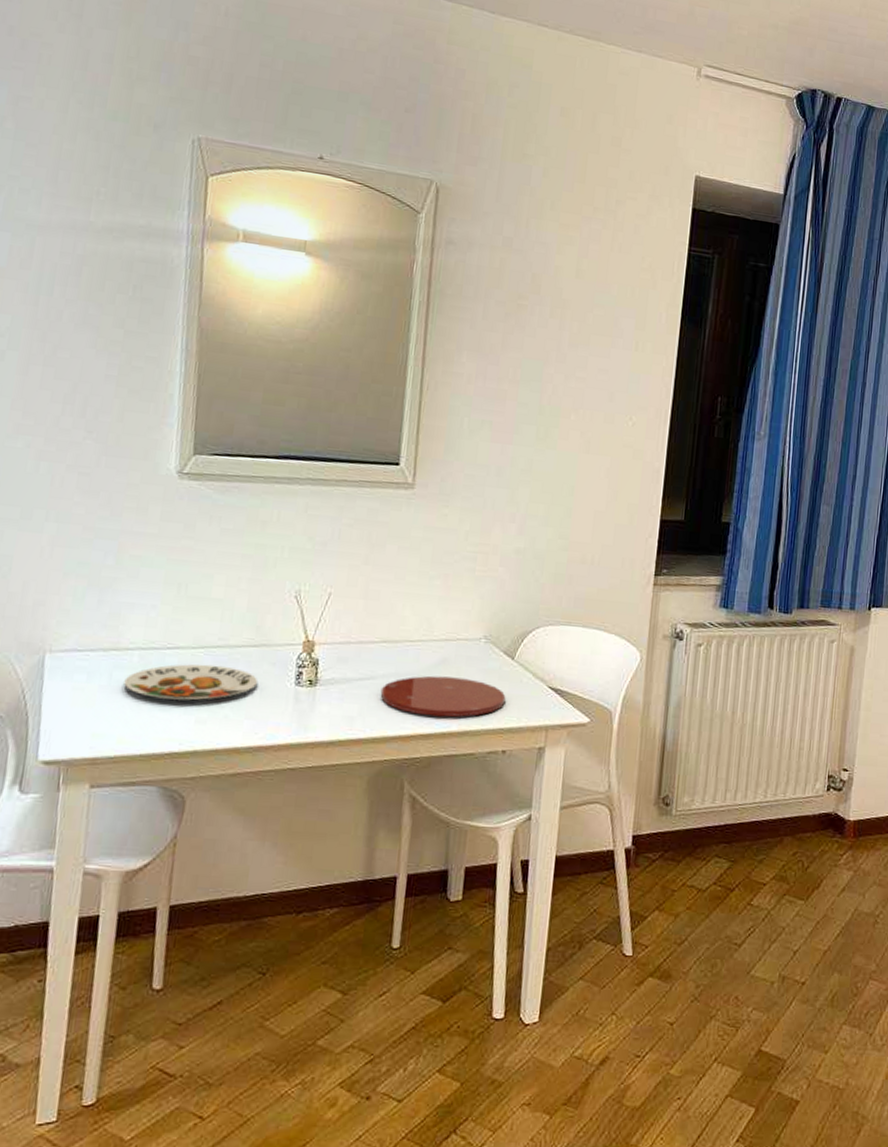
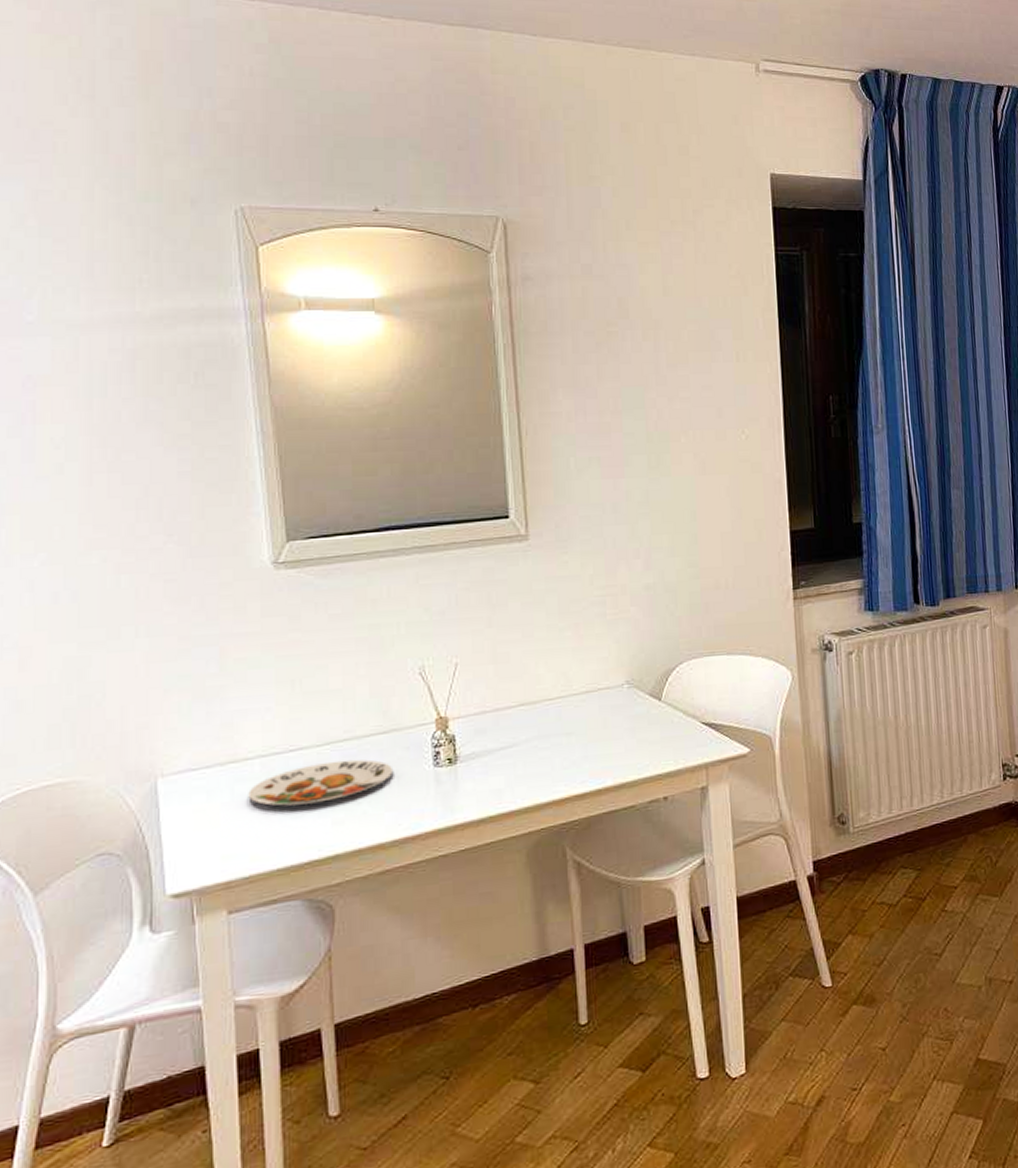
plate: present [380,675,506,717] -> none [526,728,659,775]

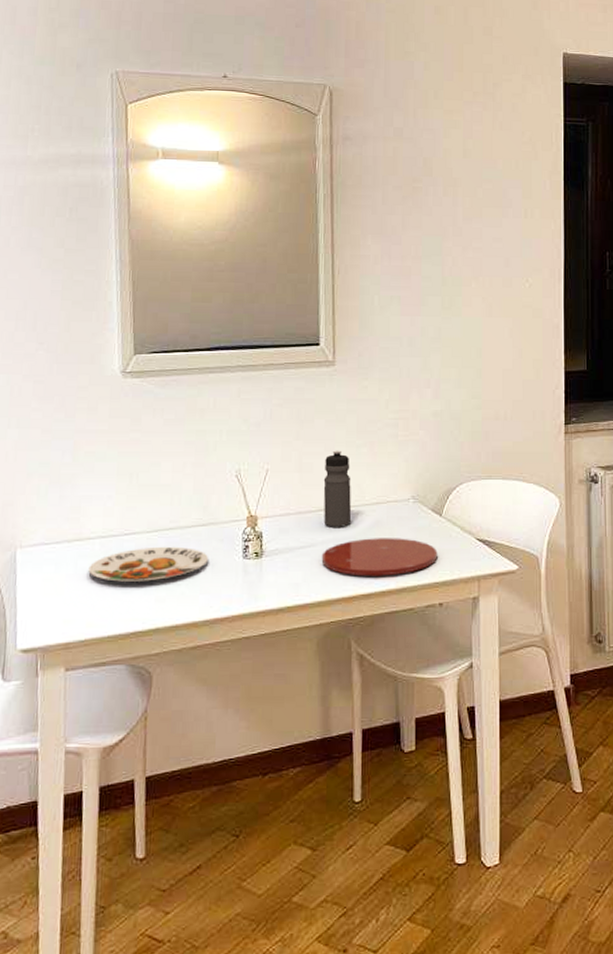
water bottle: none [523,635,559,723] -> present [323,450,352,527]
plate: none [526,728,659,775] -> present [321,538,438,576]

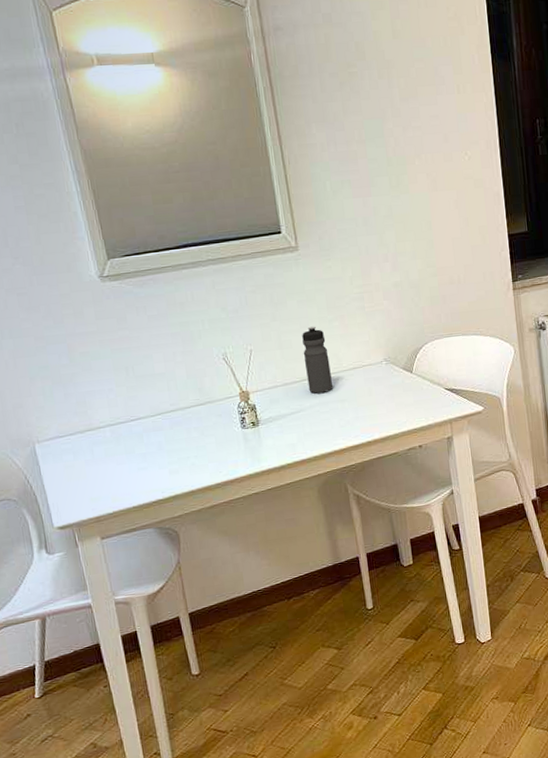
plate: present [88,546,209,582] -> none [104,425,212,461]
plate: present [321,538,438,576] -> none [311,395,413,432]

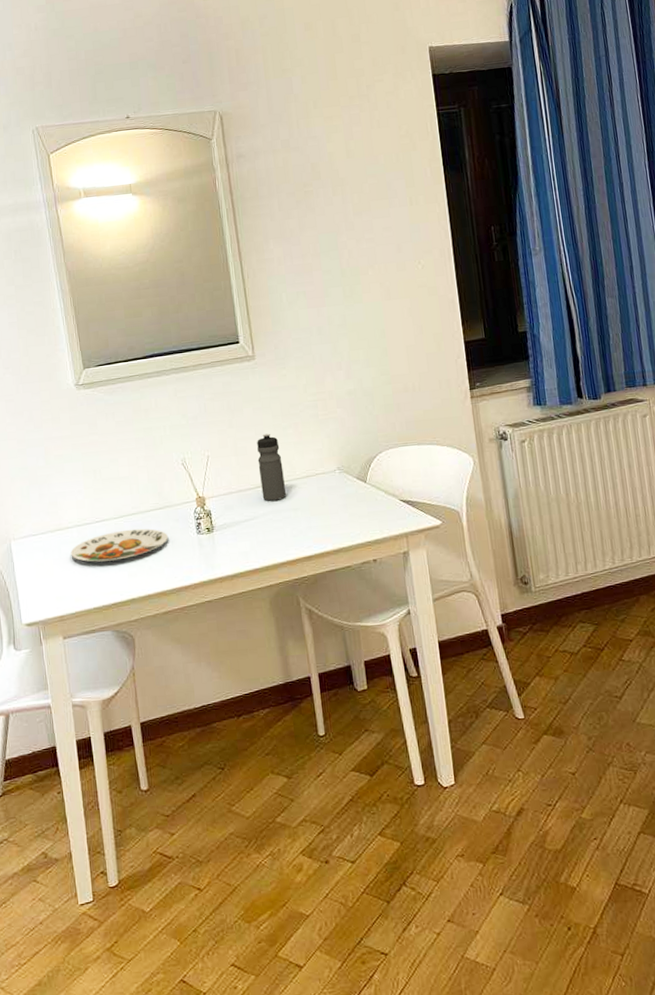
plate: none [104,425,212,461] -> present [70,528,169,562]

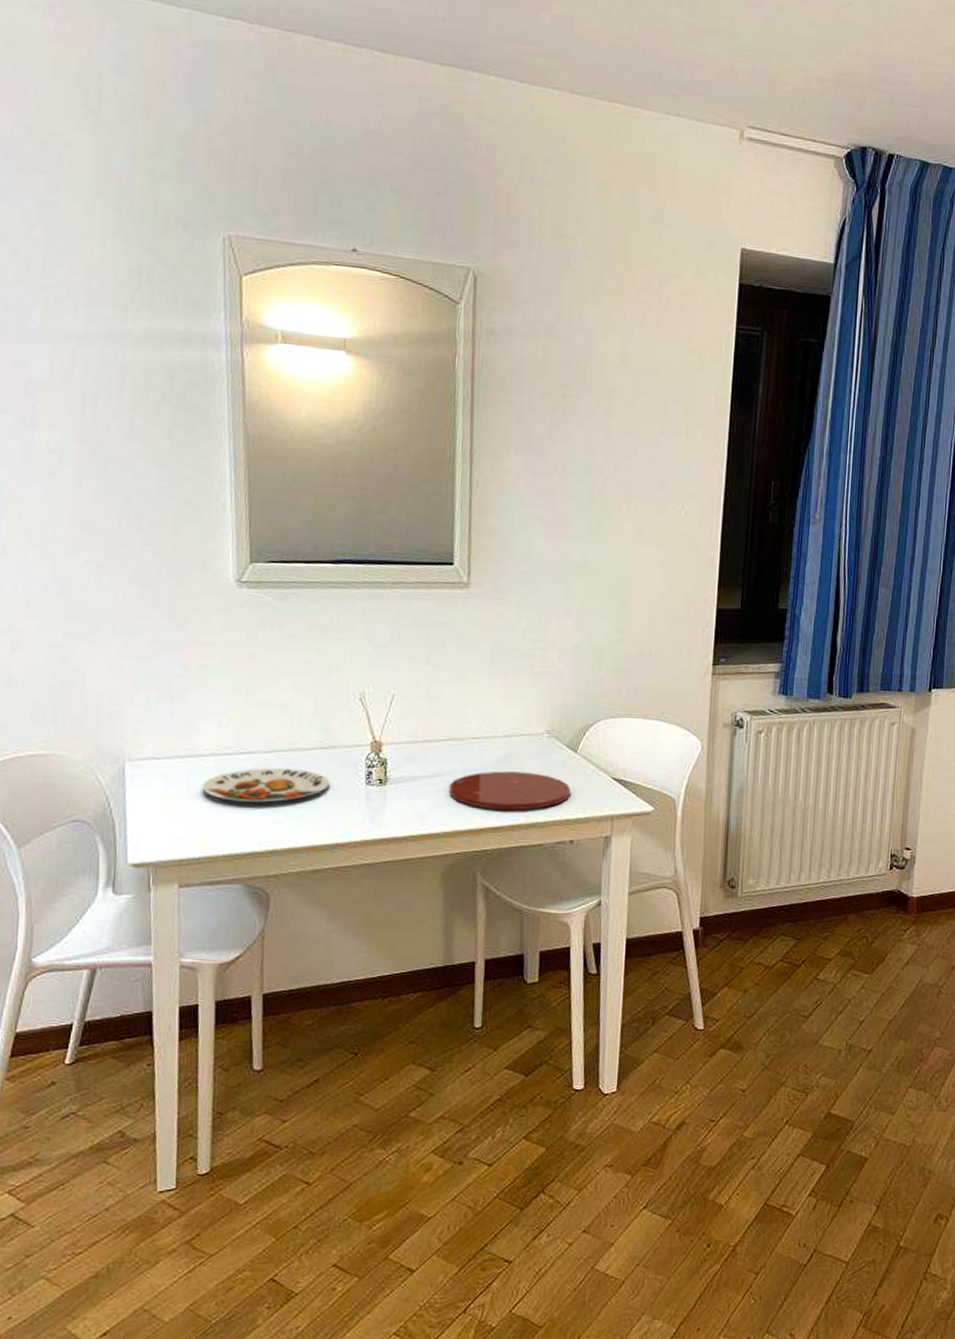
water bottle: present [257,433,287,501] -> none [452,678,483,758]
plate: none [264,505,367,542] -> present [448,771,571,811]

